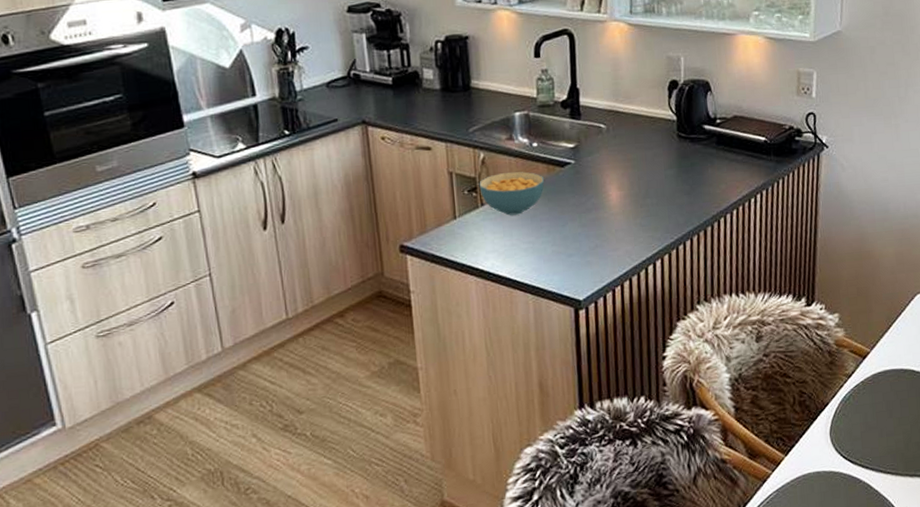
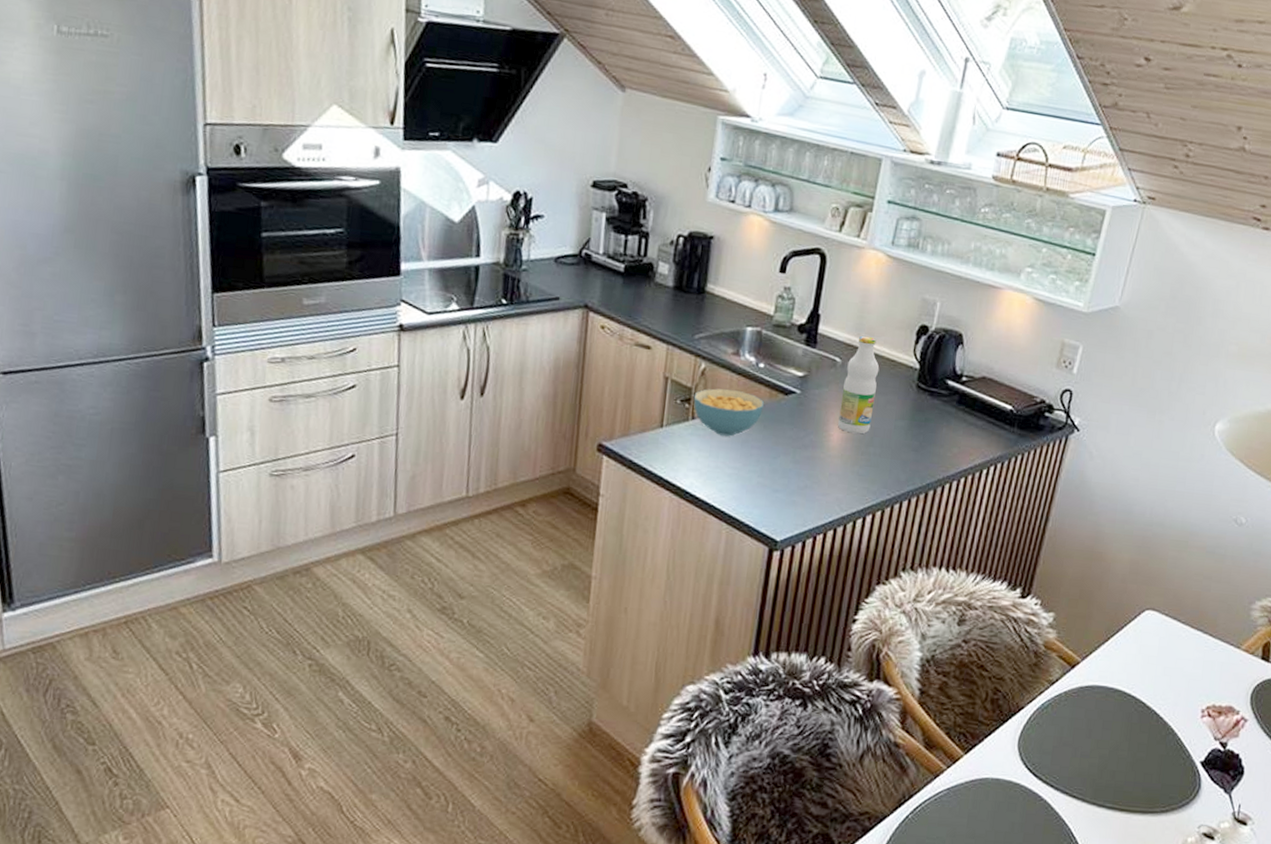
bottle: none [612,99,644,190] -> present [838,335,880,434]

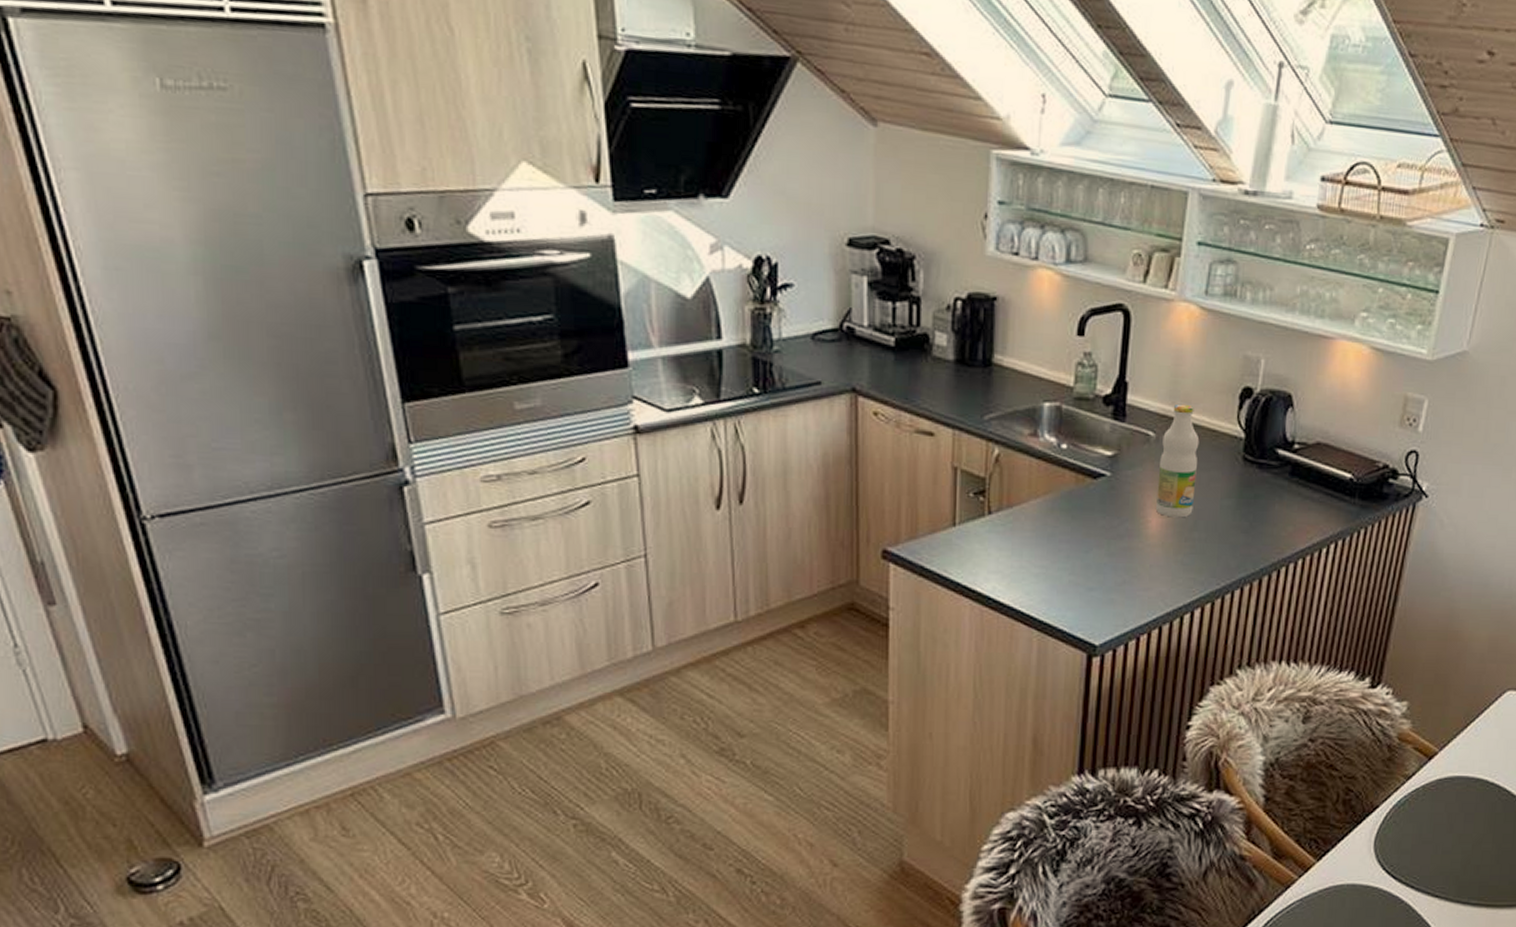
cereal bowl: present [693,388,764,437] -> none [988,477,1070,531]

